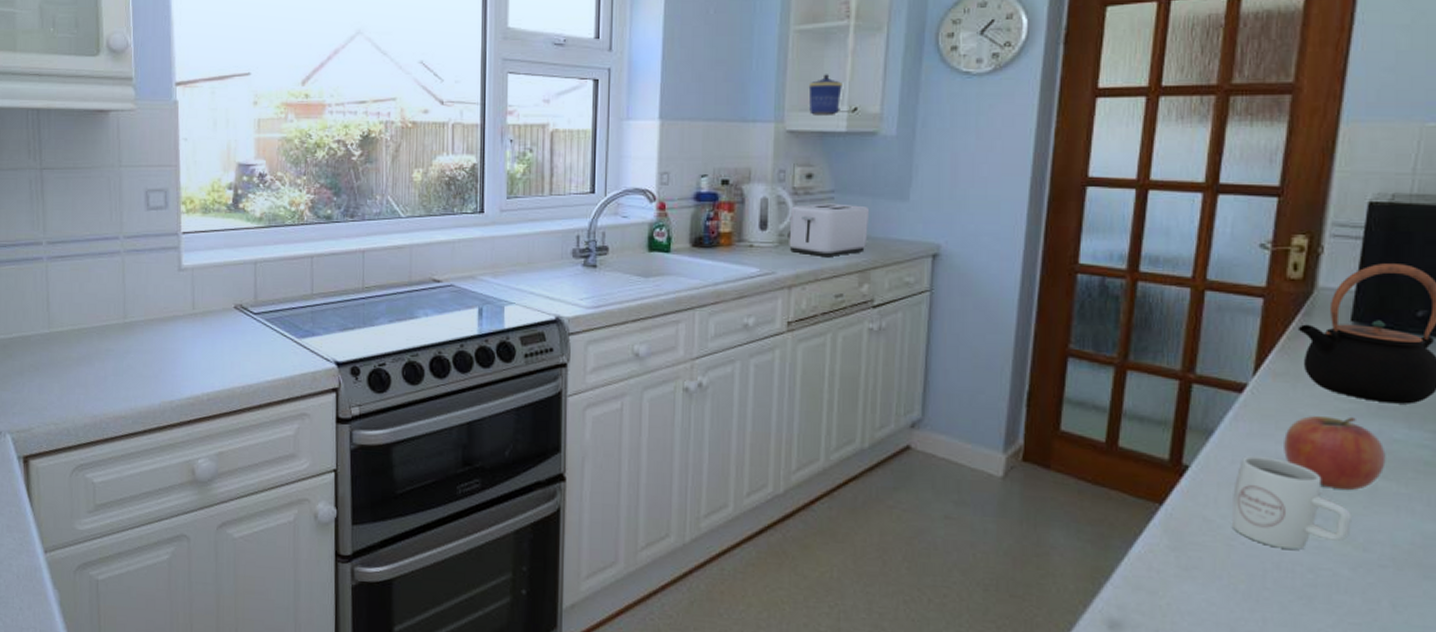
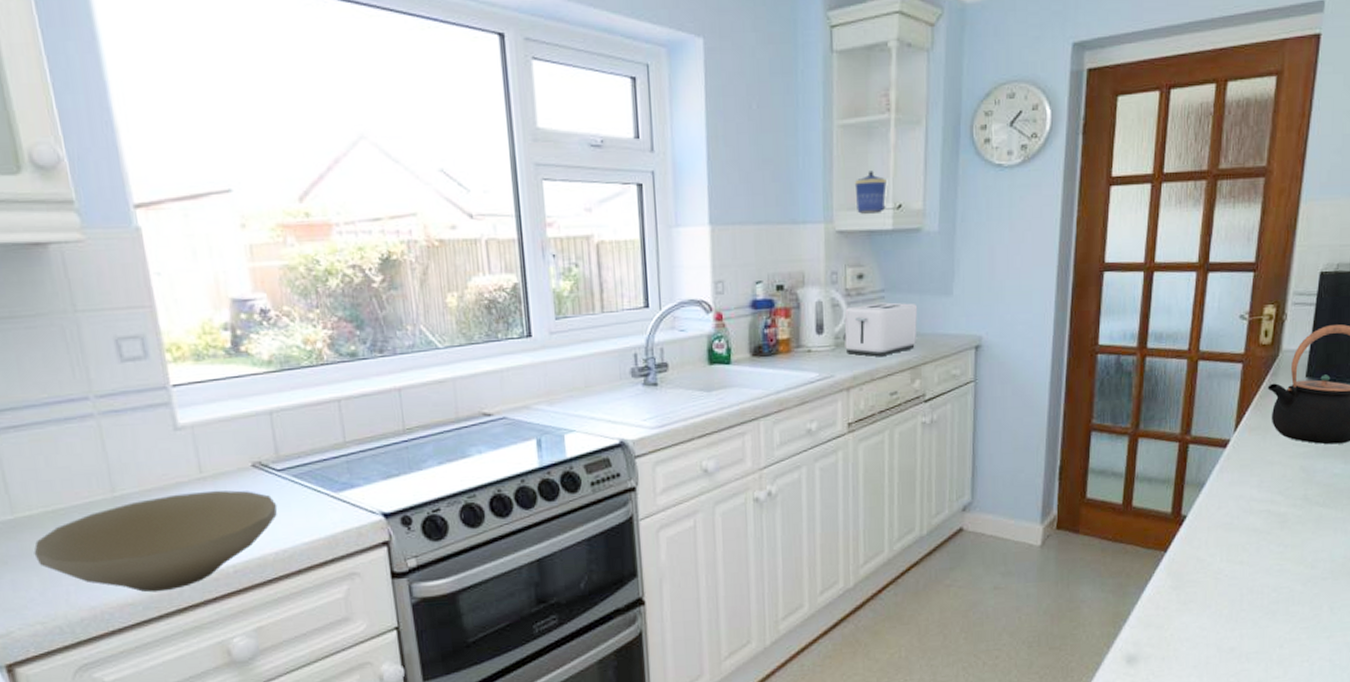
wooden bowl: none [59,325,250,409] -> present [34,490,278,593]
mug: present [1231,455,1352,550] -> none [1218,500,1304,576]
fruit: present [1284,416,1386,491] -> none [1256,458,1328,521]

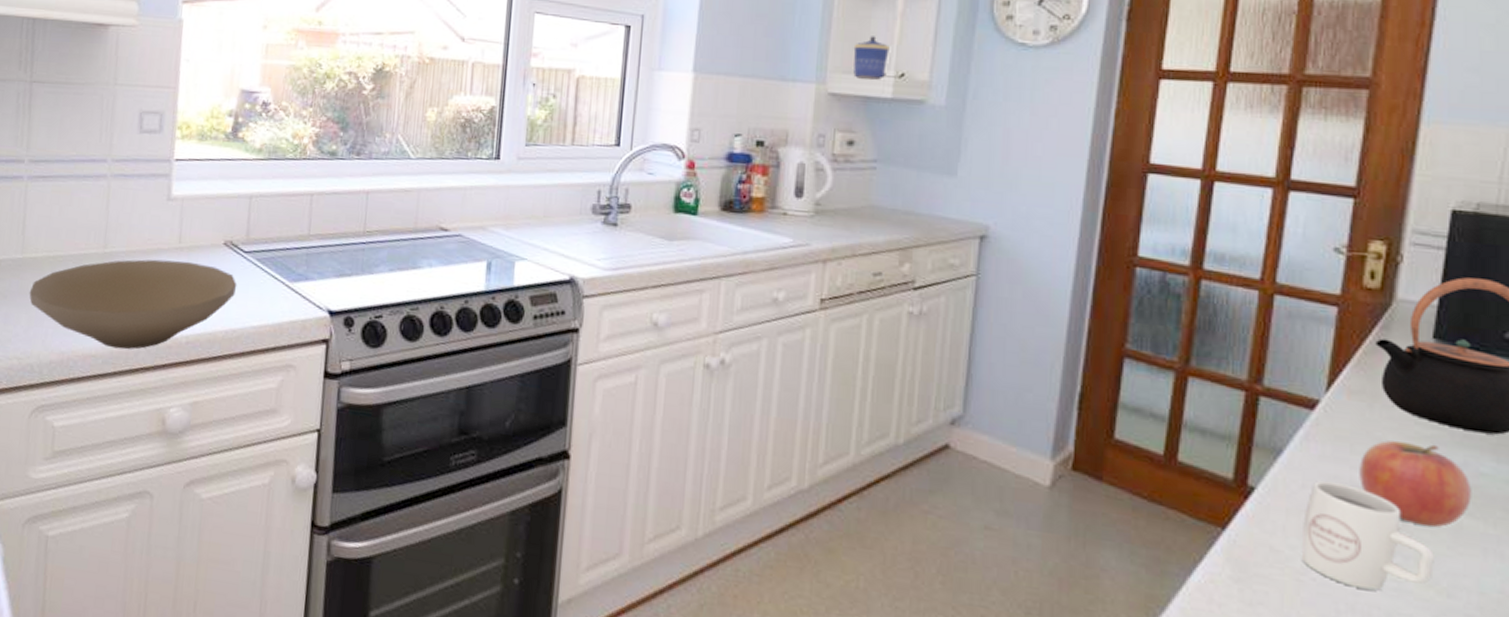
toaster: present [843,302,918,357] -> none [824,172,914,232]
mug: none [1218,500,1304,576] -> present [1301,480,1434,591]
fruit: none [1256,458,1328,521] -> present [1359,441,1472,528]

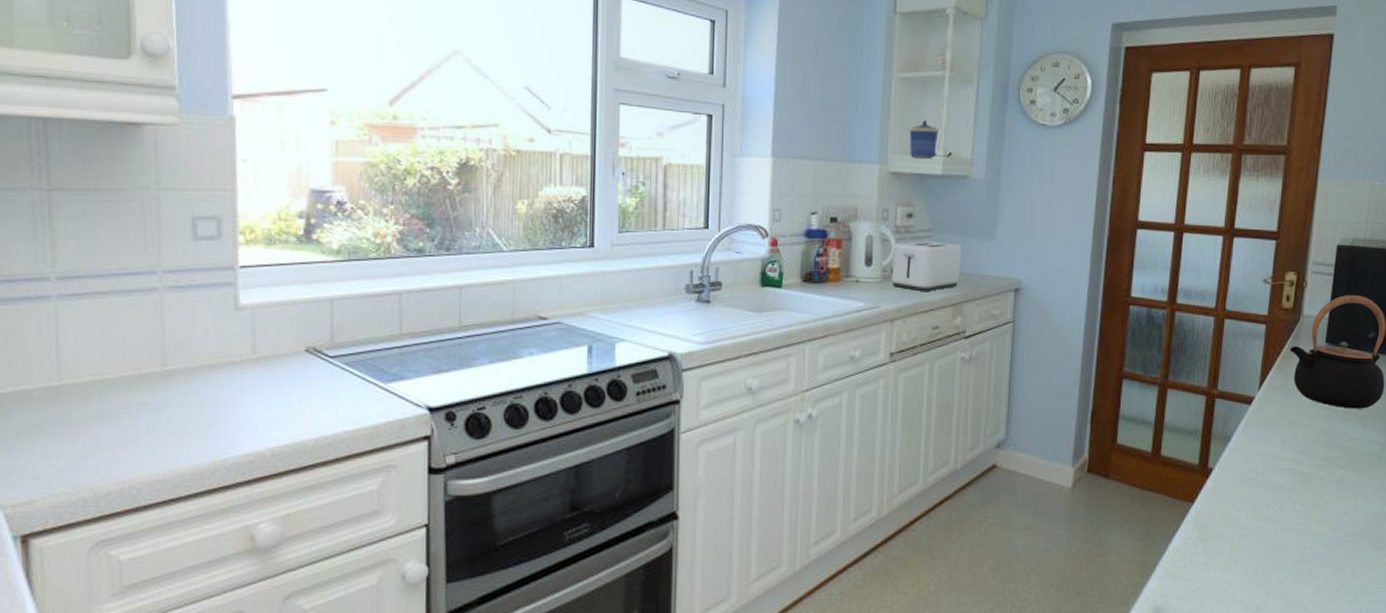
wooden bowl: present [29,259,237,349] -> none [72,372,325,470]
toaster: none [824,172,914,232] -> present [890,241,962,292]
mug: present [1301,480,1434,591] -> none [1243,457,1326,533]
fruit: present [1359,441,1472,528] -> none [1280,421,1349,482]

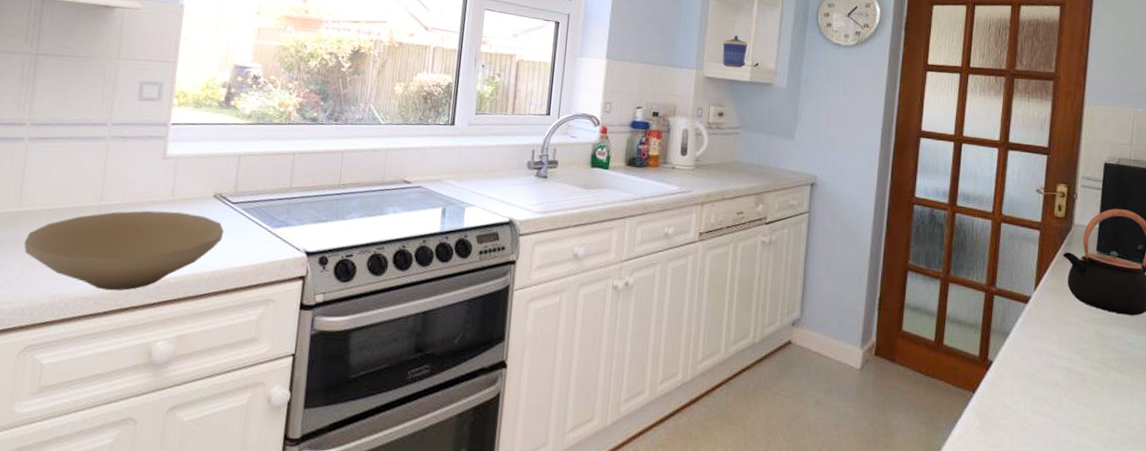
wooden bowl: none [72,372,325,470] -> present [24,210,225,291]
toaster: present [890,241,962,292] -> none [702,136,766,181]

